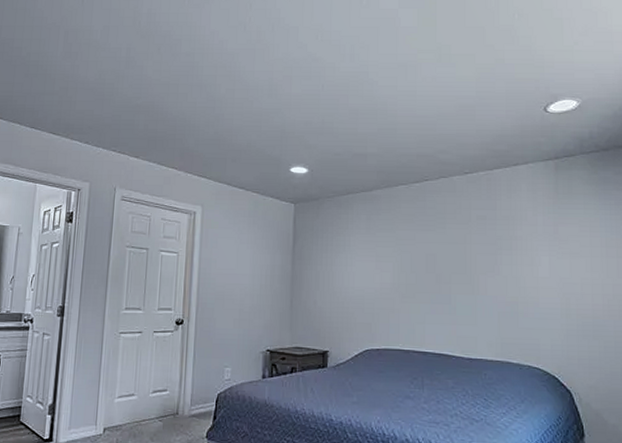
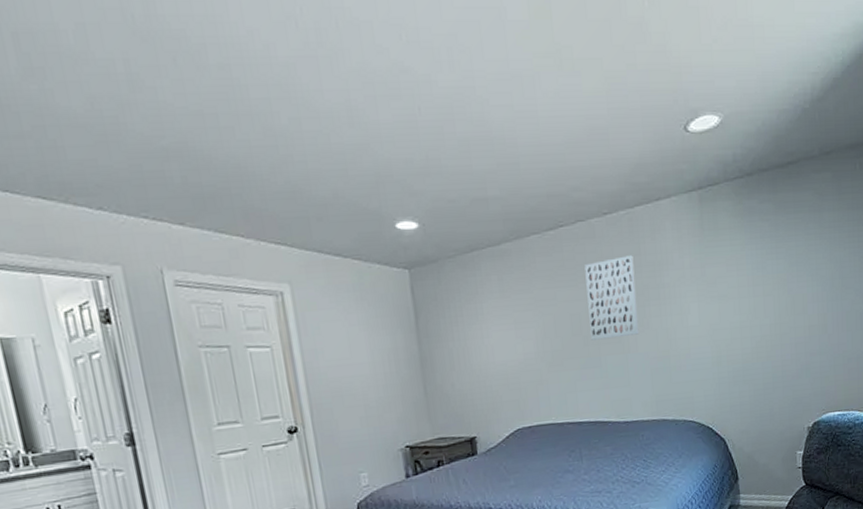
wall art: none [443,209,490,280] -> present [584,255,640,340]

